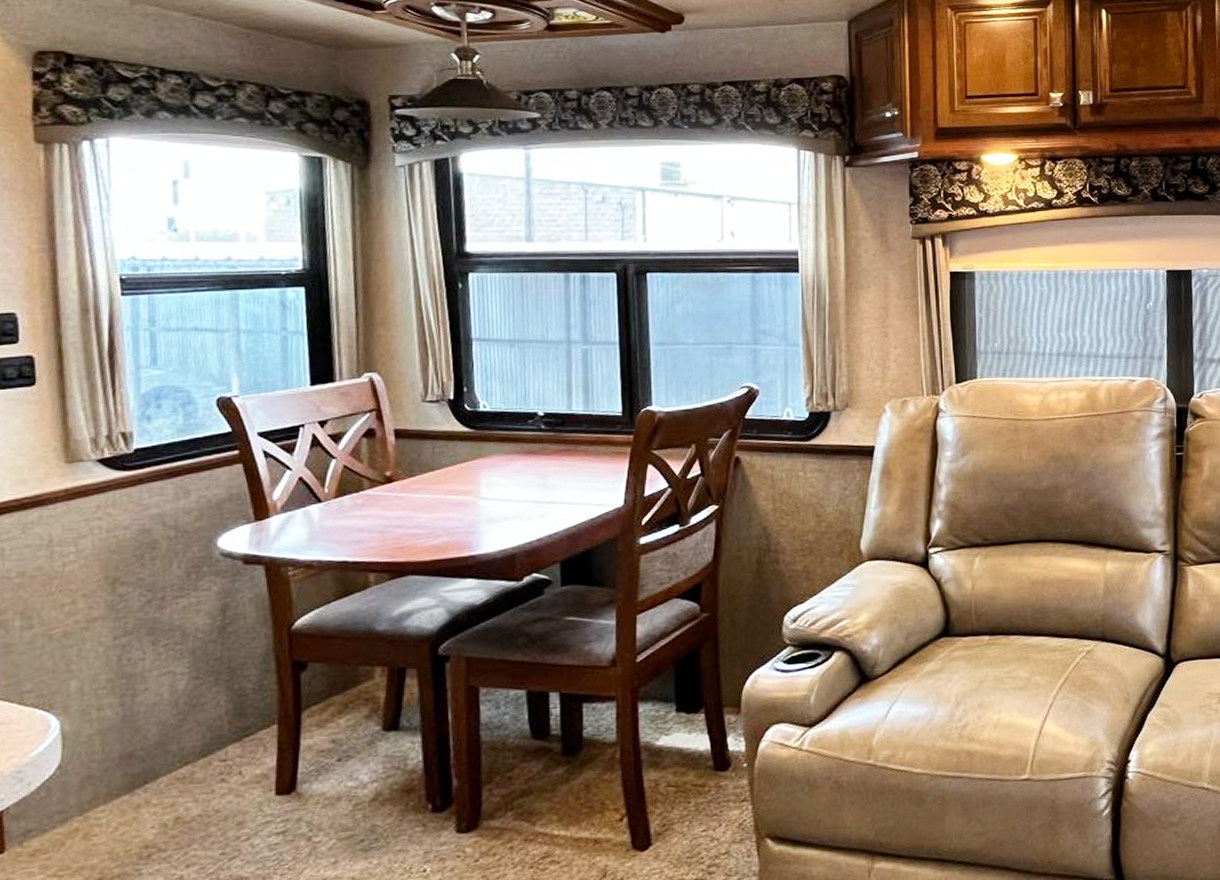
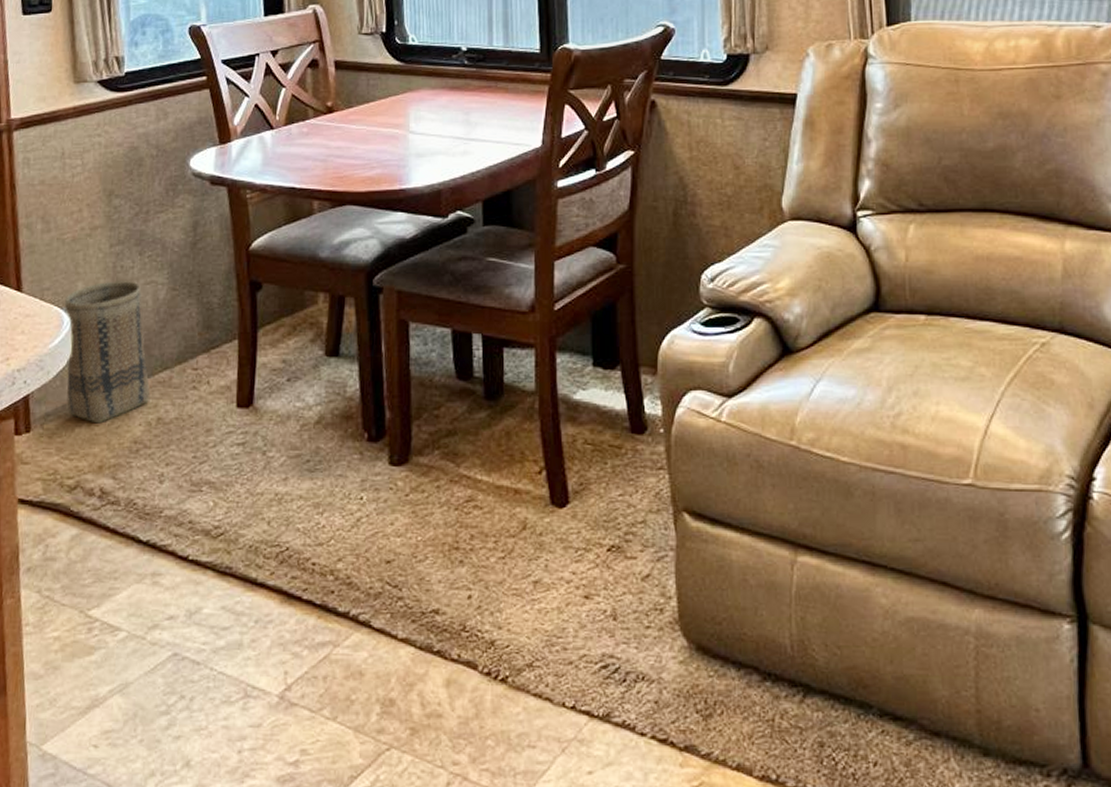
basket: none [51,674,165,833] -> present [64,281,150,424]

